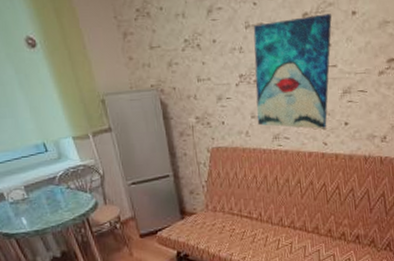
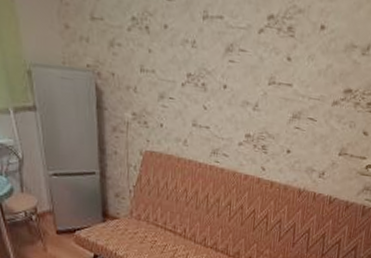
wall art: present [253,14,332,130] -> none [198,16,300,153]

